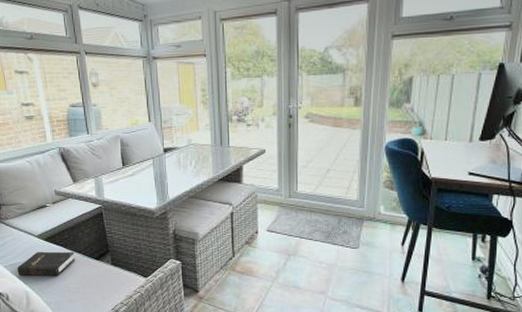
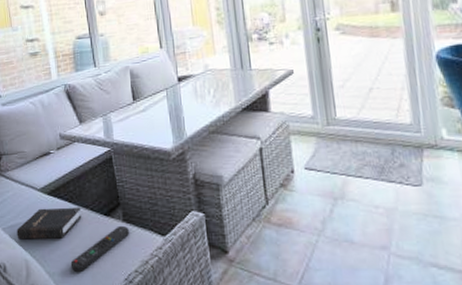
remote control: none [65,268,116,302] -> present [70,225,129,272]

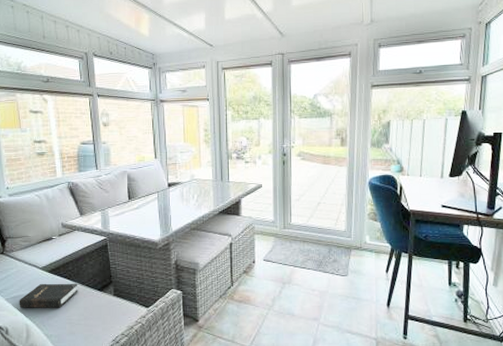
remote control: present [70,225,129,272] -> none [66,299,118,334]

